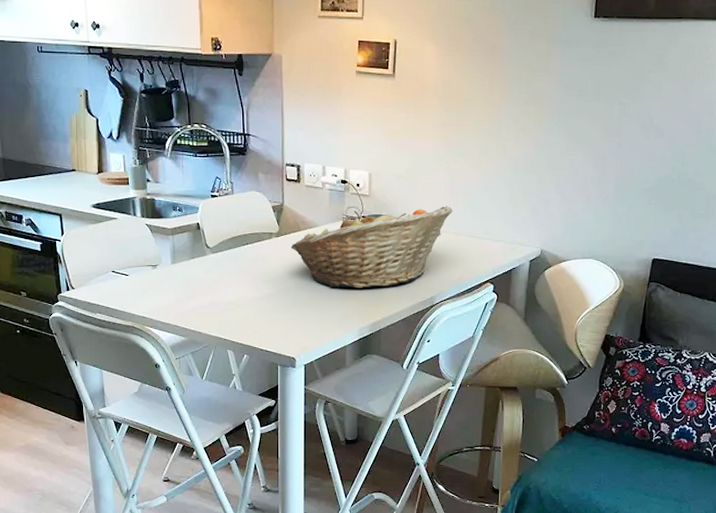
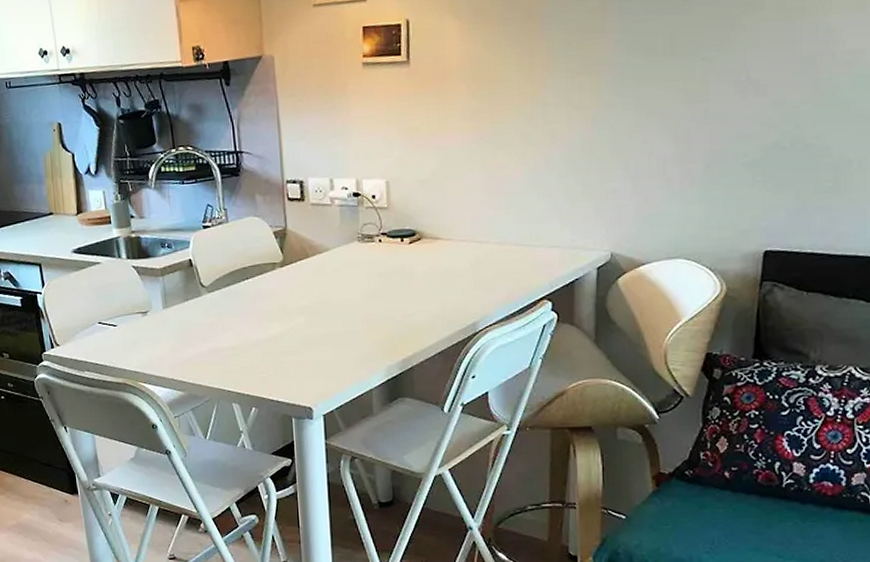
fruit basket: present [291,206,453,288] -> none [298,210,494,321]

